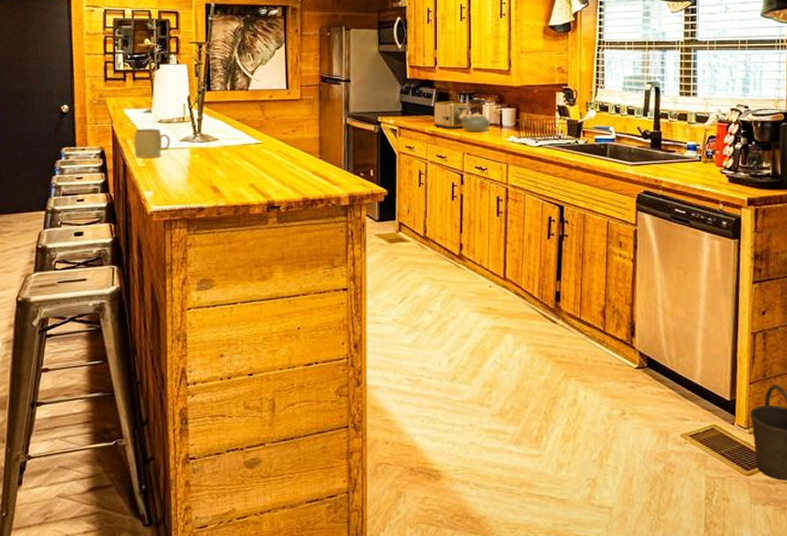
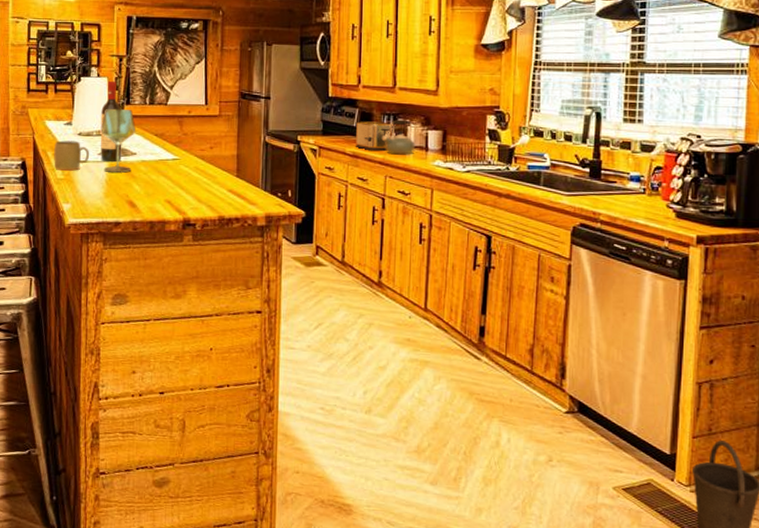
wine bottle: none [181,68,204,149] -> present [100,82,122,163]
wine glass: none [181,96,217,158] -> present [100,109,136,173]

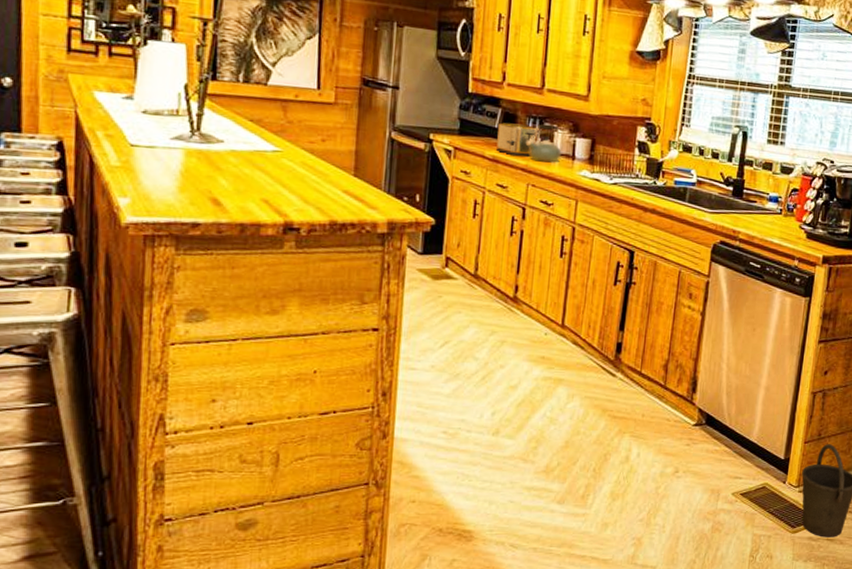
mug: present [54,140,90,171] -> none [106,118,159,157]
wine bottle: present [100,82,122,163] -> none [173,49,205,150]
wine glass: present [100,109,136,173] -> none [174,83,224,164]

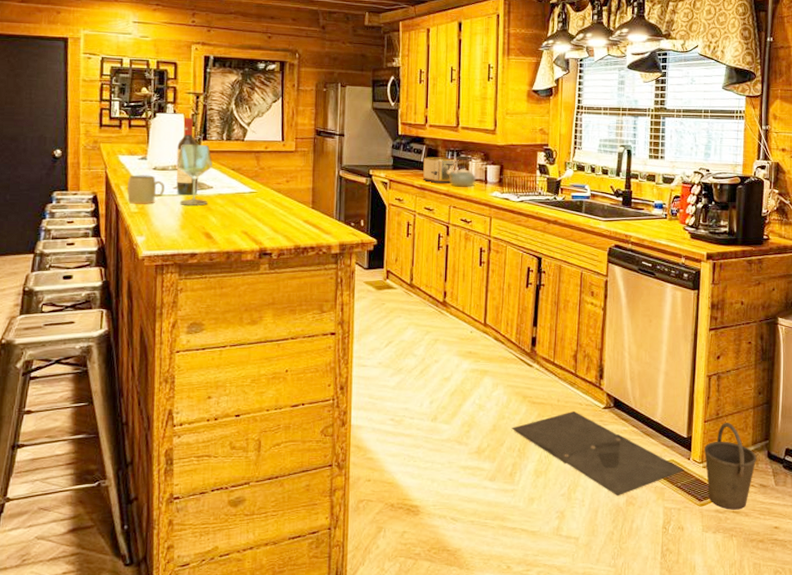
mug: none [106,118,159,157] -> present [127,175,165,204]
wine bottle: none [173,49,205,150] -> present [176,118,199,196]
wine glass: none [174,83,224,164] -> present [176,144,213,206]
door mat: none [587,427,779,522] -> present [511,410,685,496]

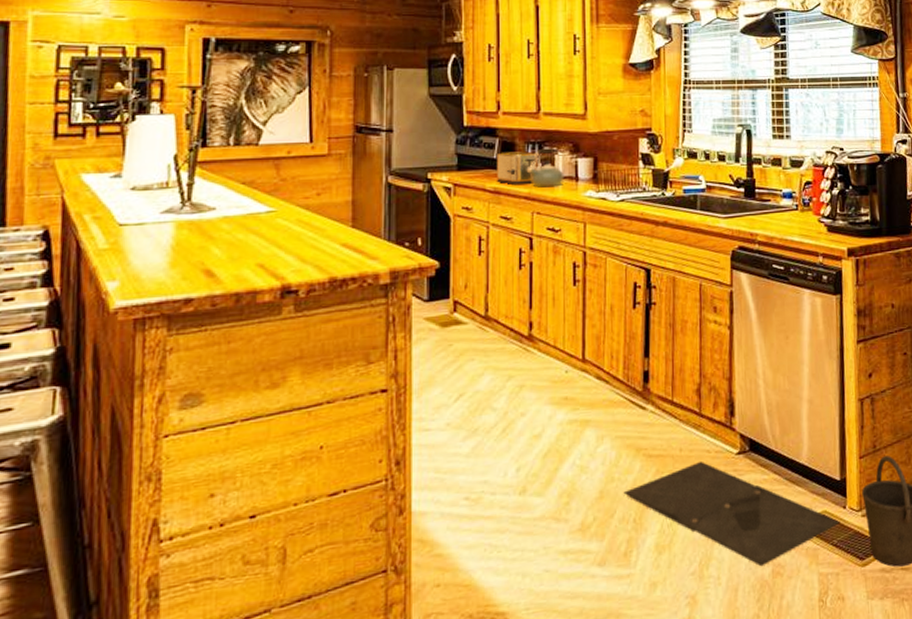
mug: present [127,175,165,204] -> none [93,197,149,238]
wine bottle: present [176,118,199,196] -> none [163,119,195,222]
wine glass: present [176,144,213,206] -> none [164,154,215,235]

